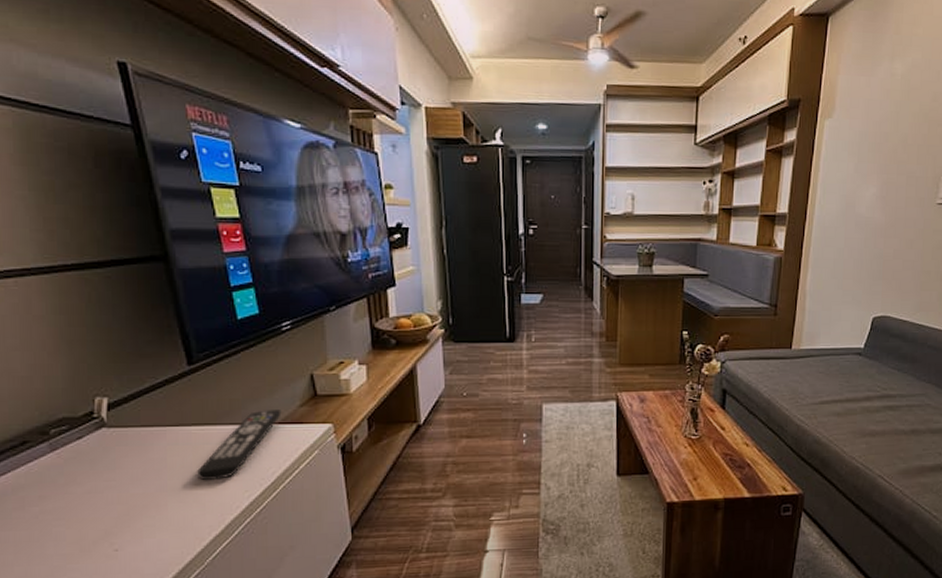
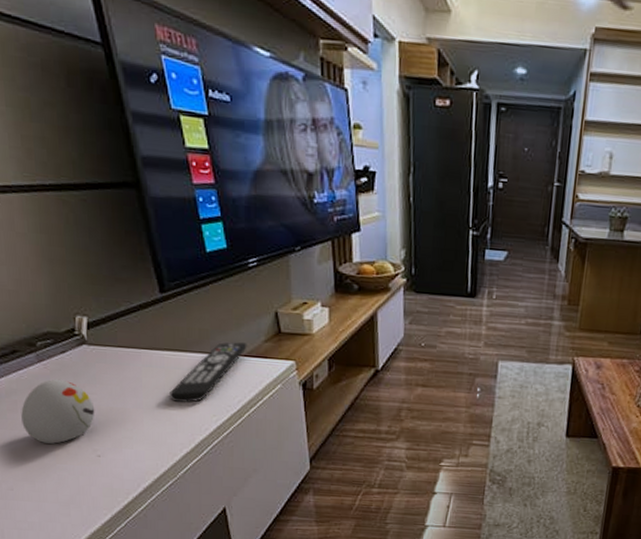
decorative egg: none [28,468,114,542] -> present [21,379,95,444]

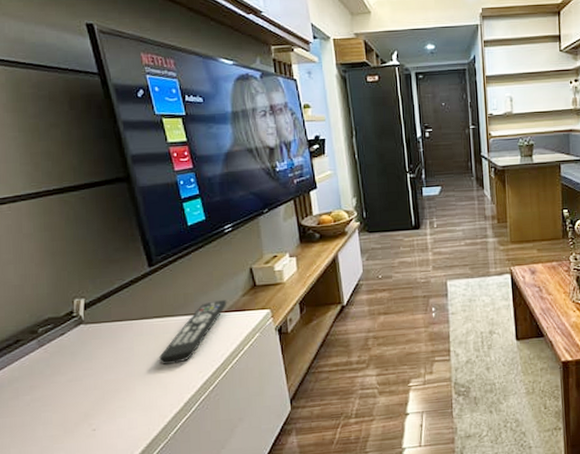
decorative egg: present [21,379,95,444] -> none [22,360,91,426]

